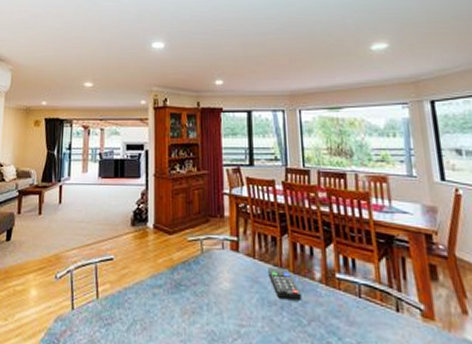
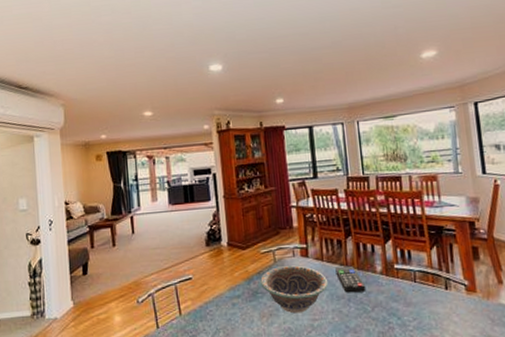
decorative bowl: none [185,258,260,316] -> present [260,265,329,314]

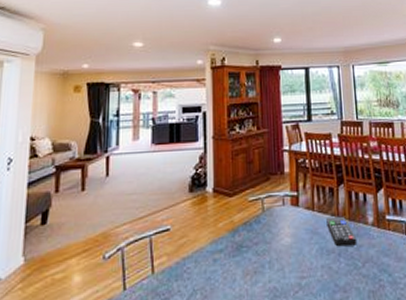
decorative bowl: present [260,265,329,314] -> none [246,215,319,271]

